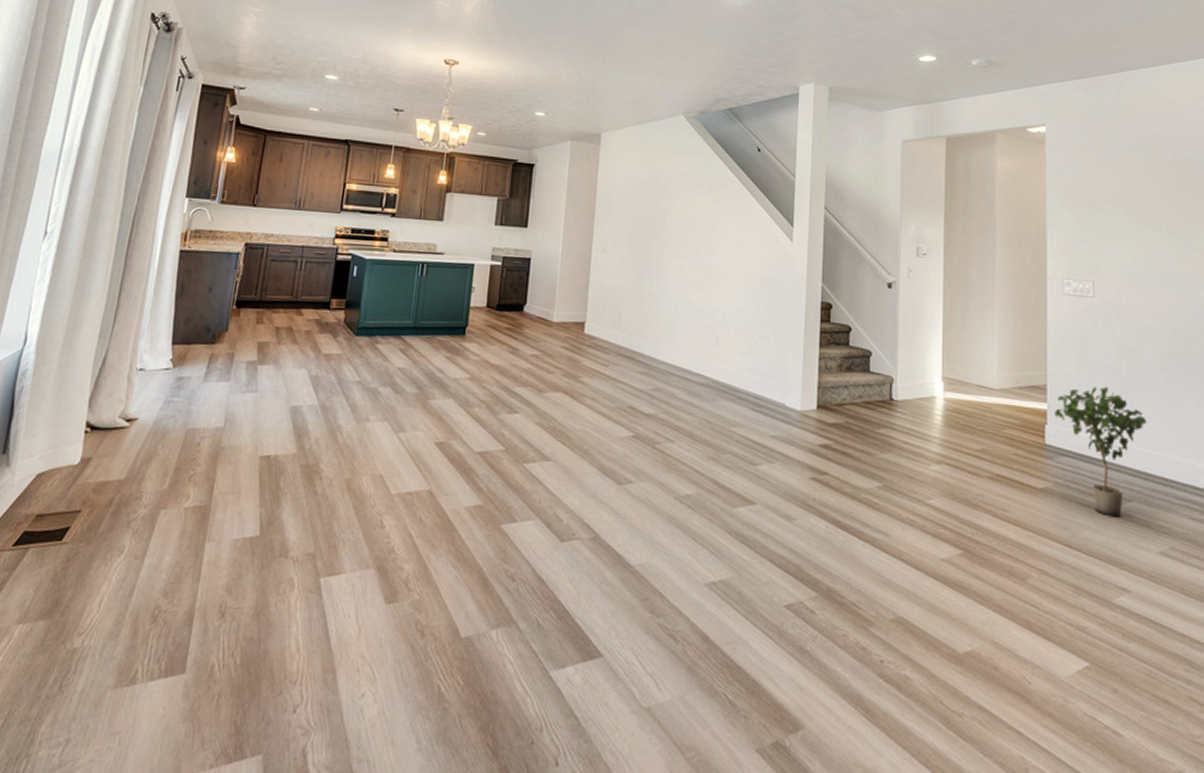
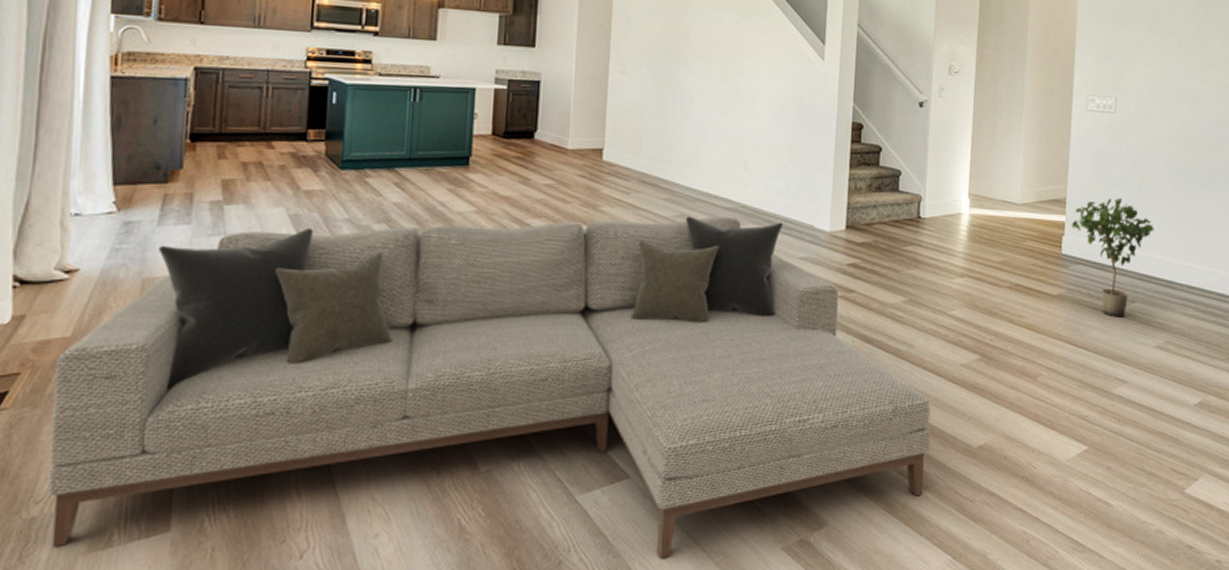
sectional sofa: none [86,388,912,750] -> present [47,216,931,560]

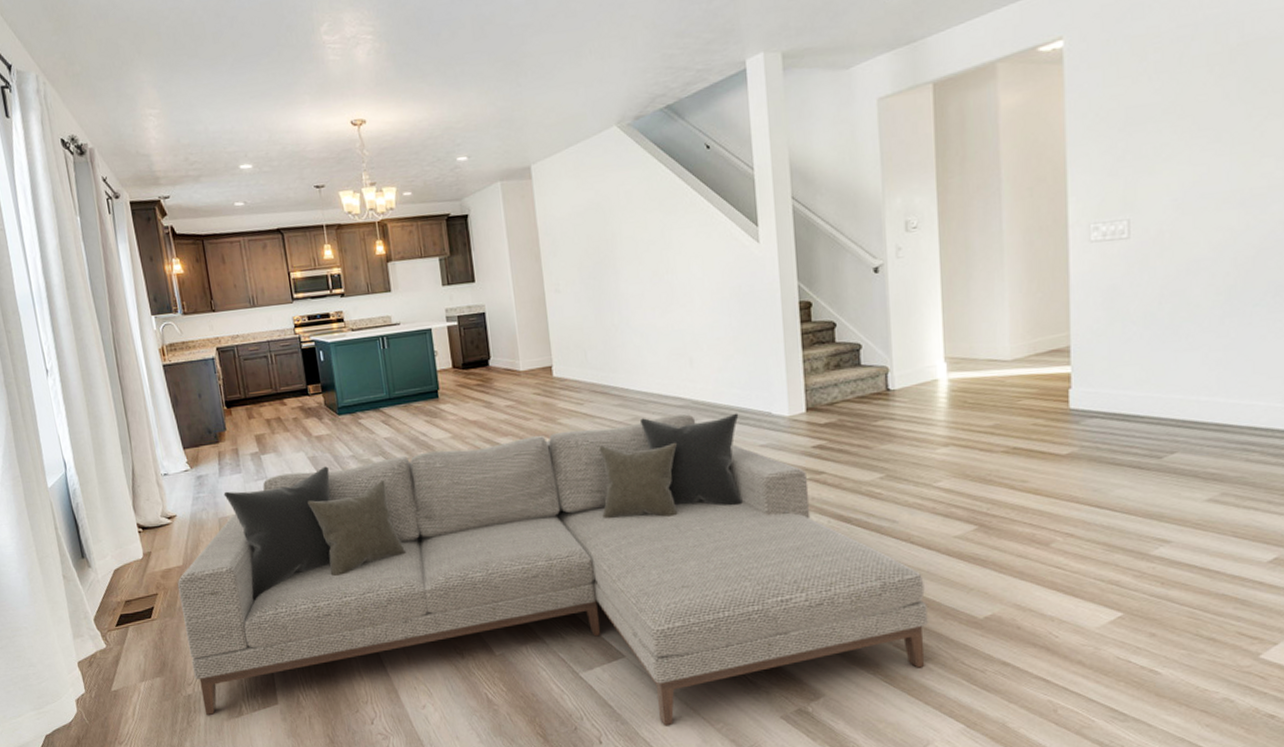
potted plant: present [1072,197,1154,318] -> none [1080,336,1196,472]

